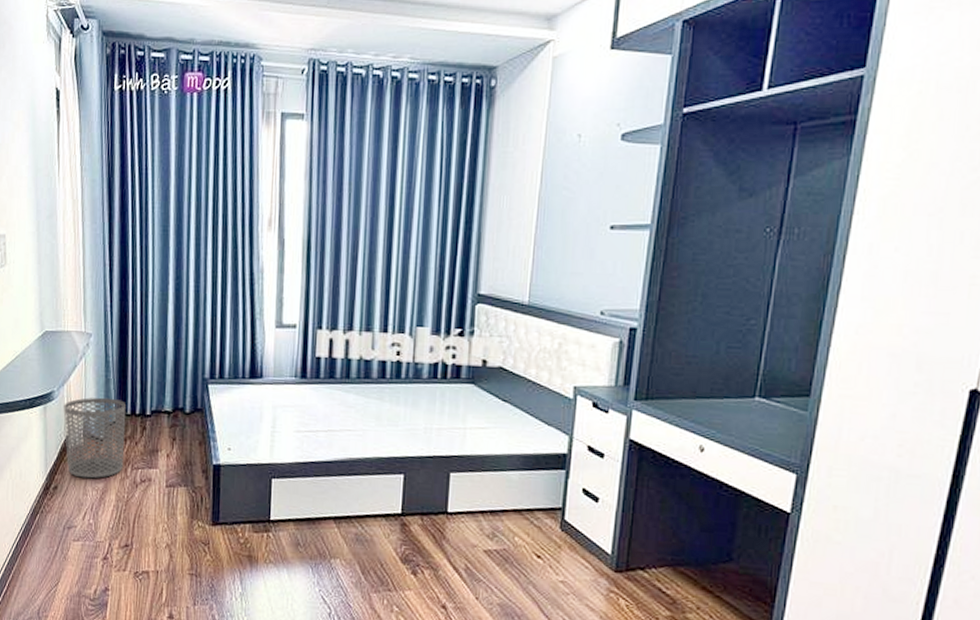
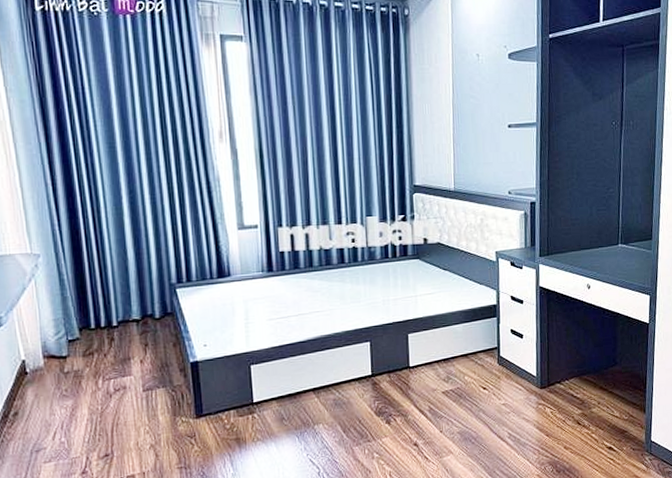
waste bin: present [63,397,126,479] -> none [15,315,94,399]

